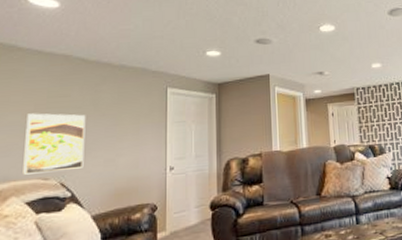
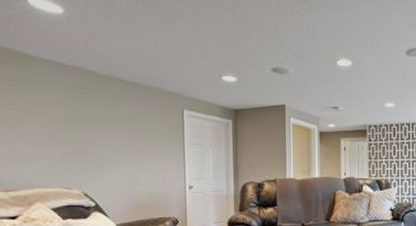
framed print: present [23,113,86,175] -> none [42,124,105,183]

